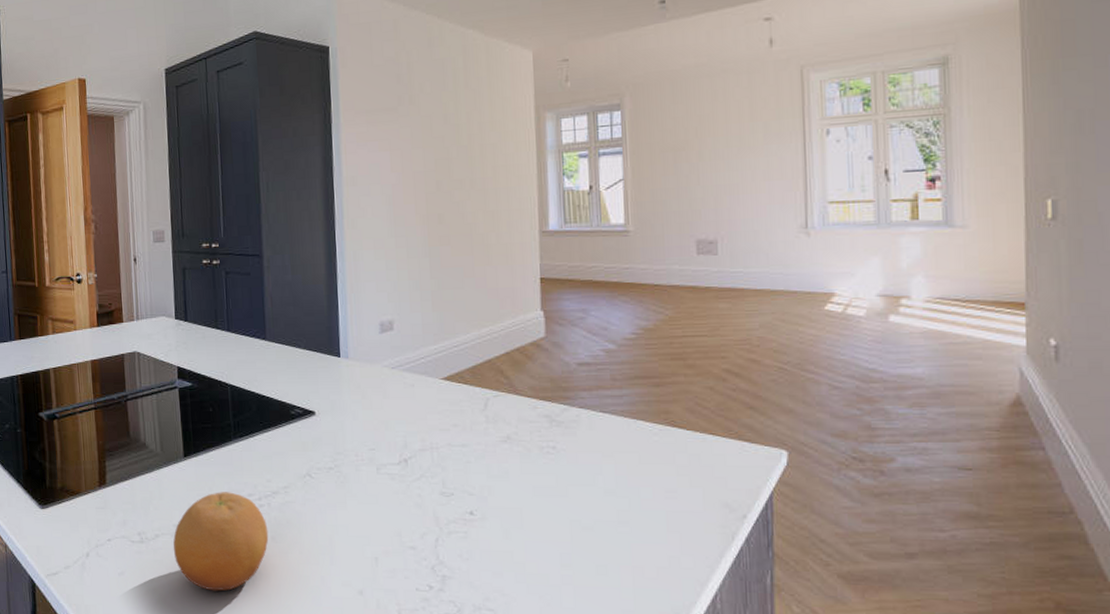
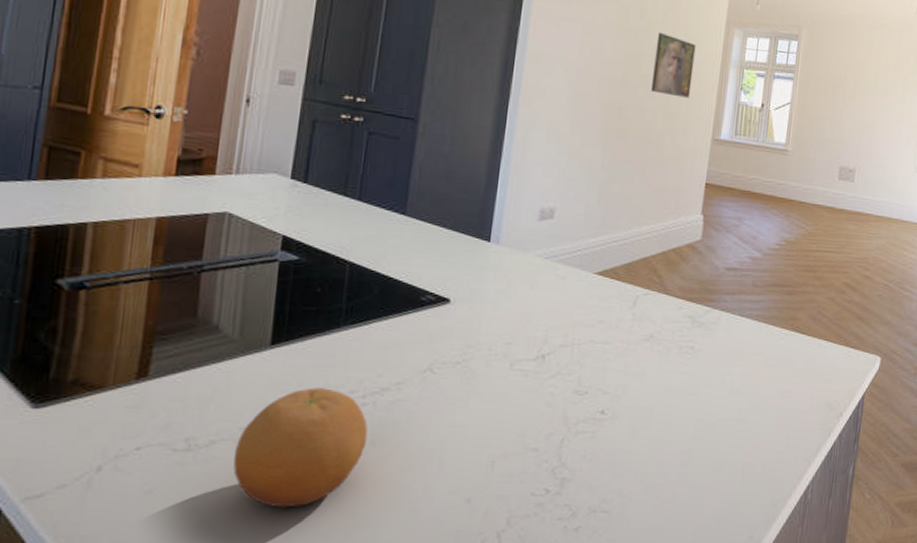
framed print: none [464,132,509,195] -> present [651,32,696,98]

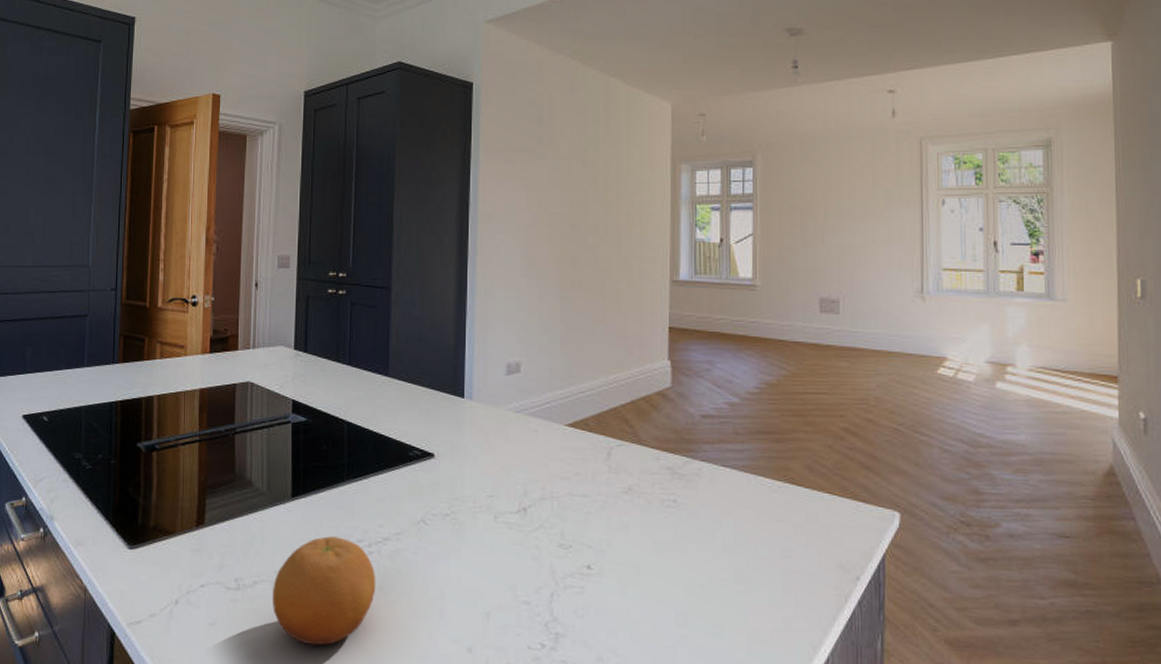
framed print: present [651,32,696,98] -> none [601,178,642,241]

